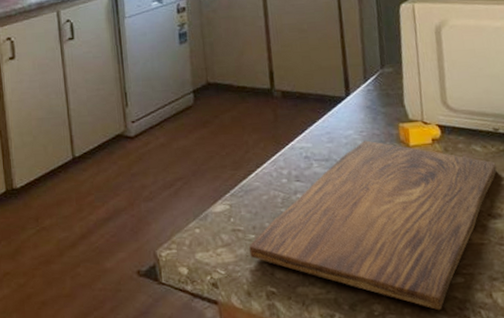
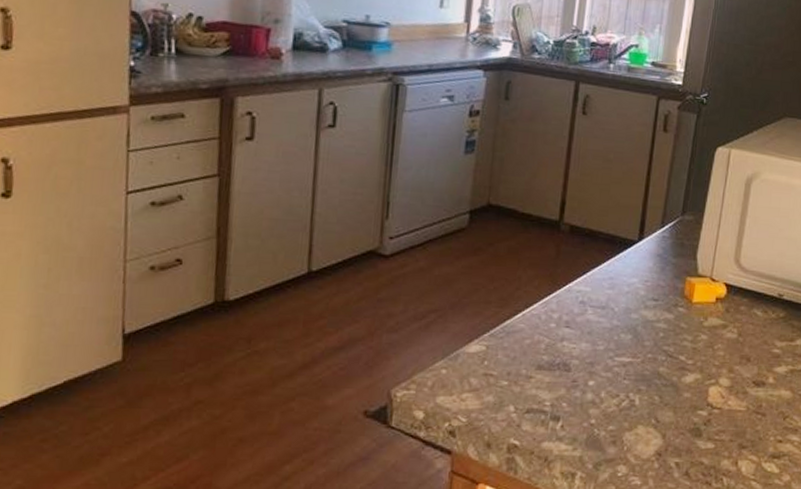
cutting board: present [249,140,497,311] -> none [498,291,772,475]

